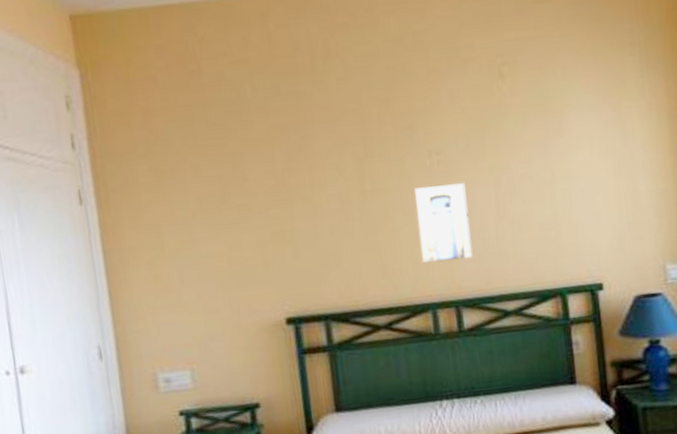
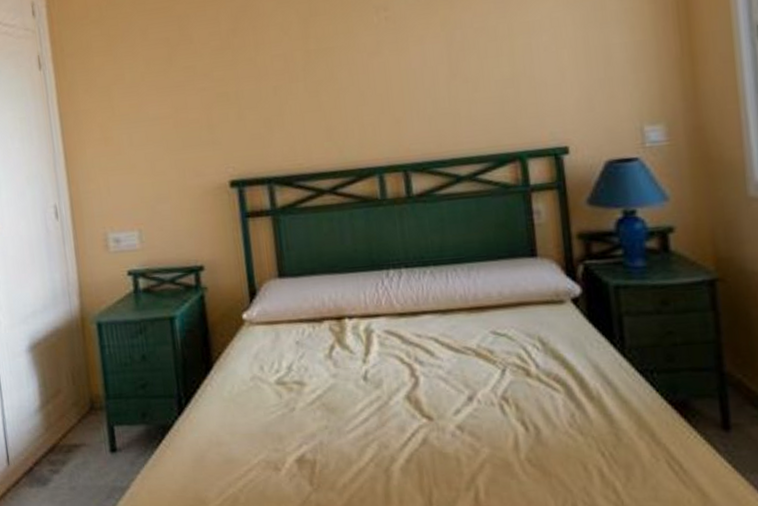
wall art: present [415,183,473,264] -> none [361,40,423,125]

